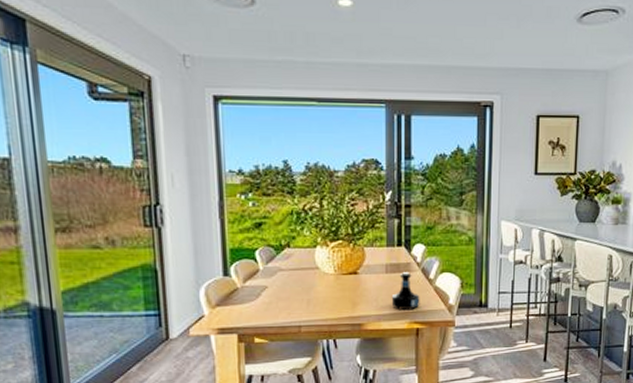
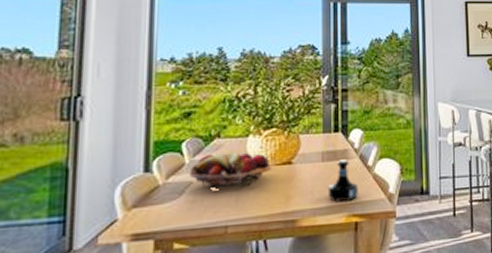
fruit basket: none [264,262,339,293] -> present [189,152,272,187]

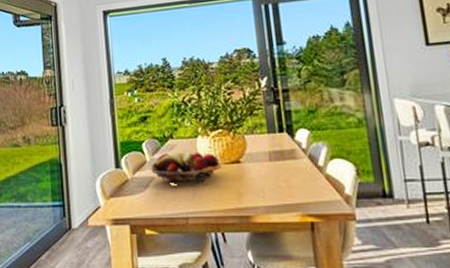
tequila bottle: present [327,159,359,203] -> none [278,159,312,202]

